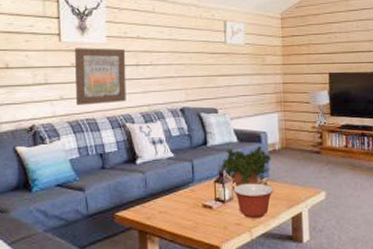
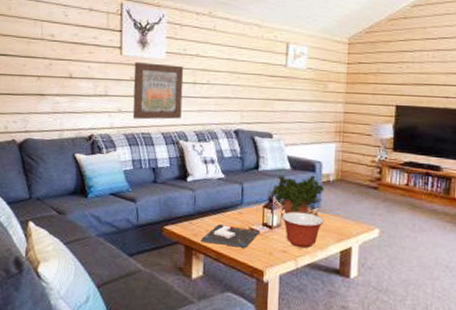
board game: none [155,204,213,226] -> present [201,224,259,248]

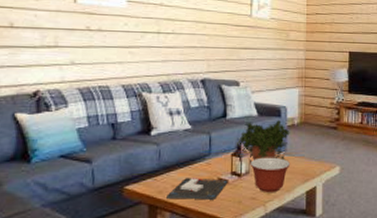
wall art: present [132,62,184,120] -> none [88,11,147,72]

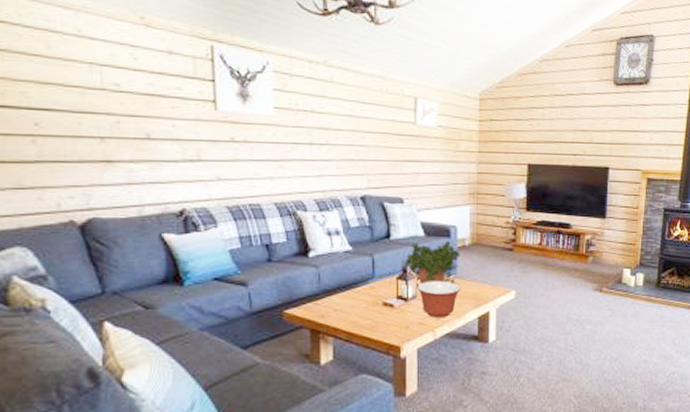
board game: present [166,178,228,200] -> none [329,302,394,325]

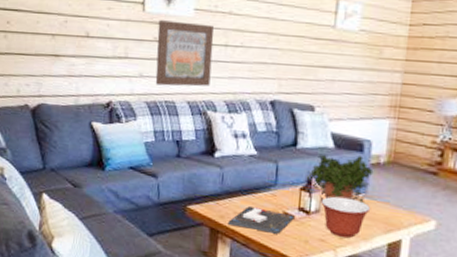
wall art: none [234,119,298,188] -> present [155,20,214,87]
board game: none [329,302,394,325] -> present [228,206,295,234]

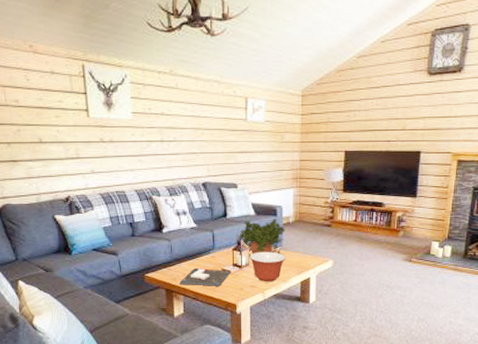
wall art: present [155,20,214,87] -> none [102,124,152,179]

